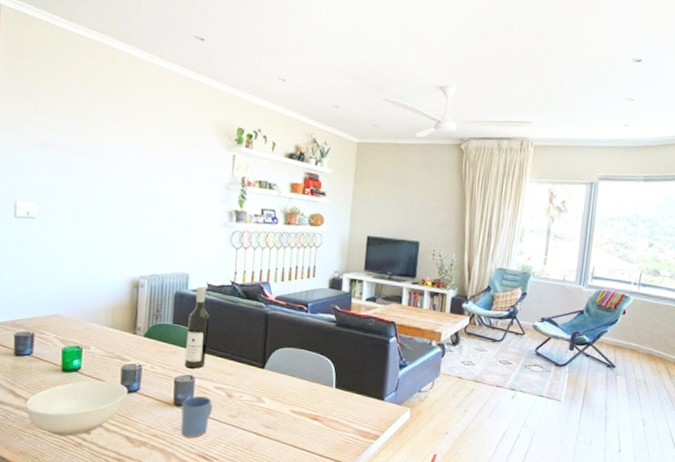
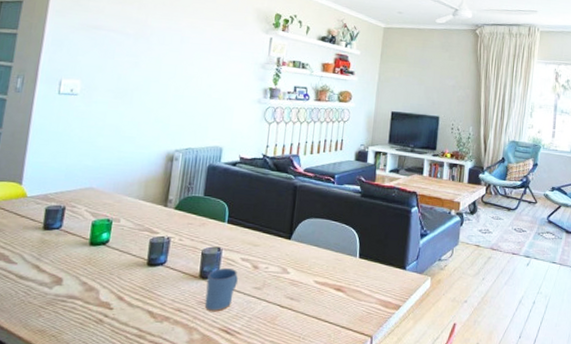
bowl: present [26,380,128,436] -> none [49,253,155,312]
bottle: present [184,286,210,369] -> none [212,159,240,240]

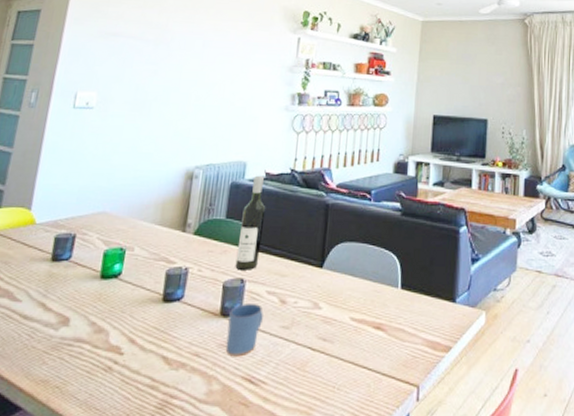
bottle: none [212,159,240,240] -> present [235,175,266,270]

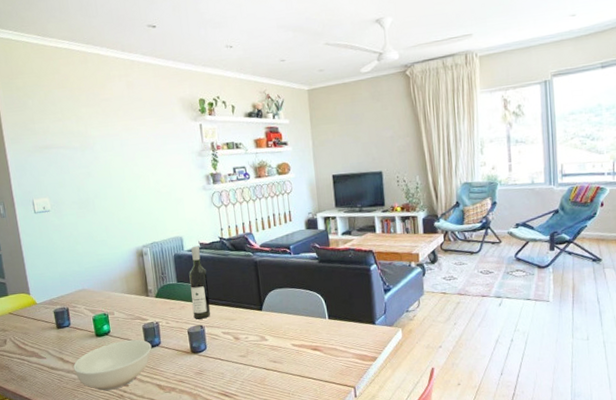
bowl: none [55,287,171,358] -> present [73,339,152,391]
mug: present [225,304,263,355] -> none [198,342,225,379]

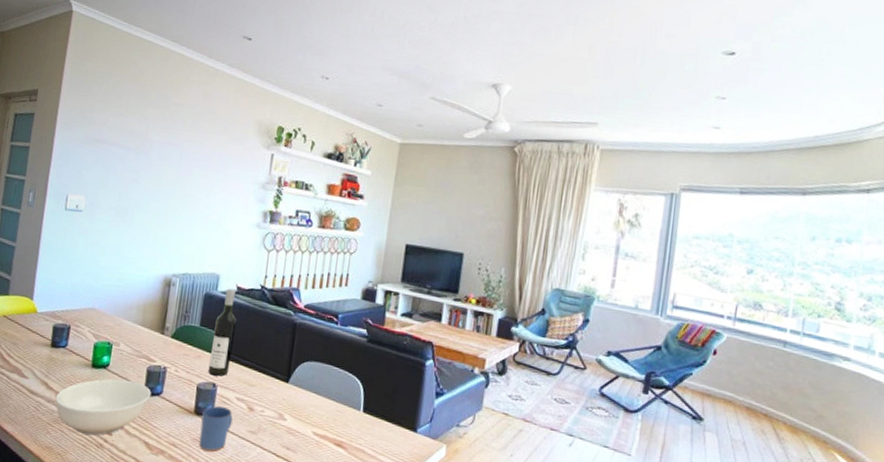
mug: none [198,342,225,379] -> present [198,406,233,452]

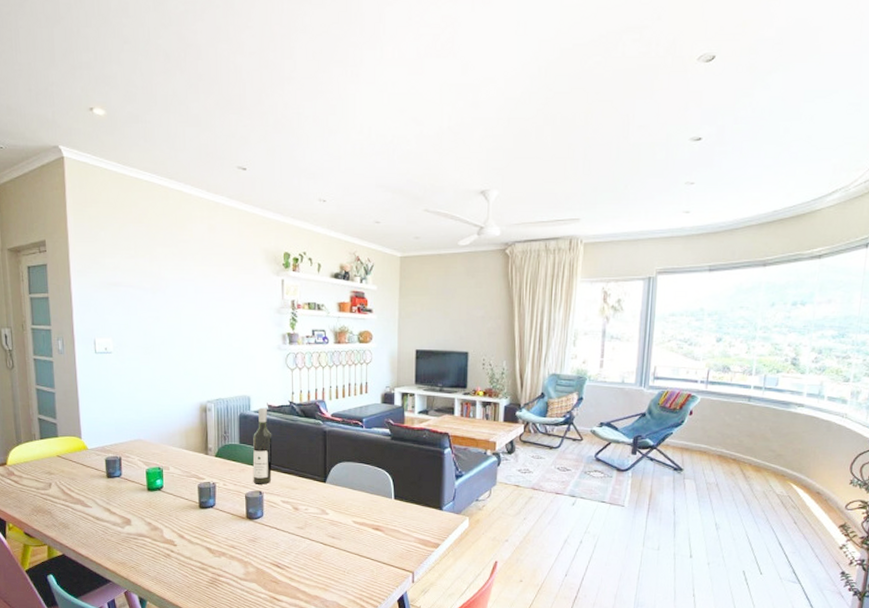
bowl: present [56,378,152,436] -> none [120,497,206,548]
mug: present [198,406,233,452] -> none [254,510,281,548]

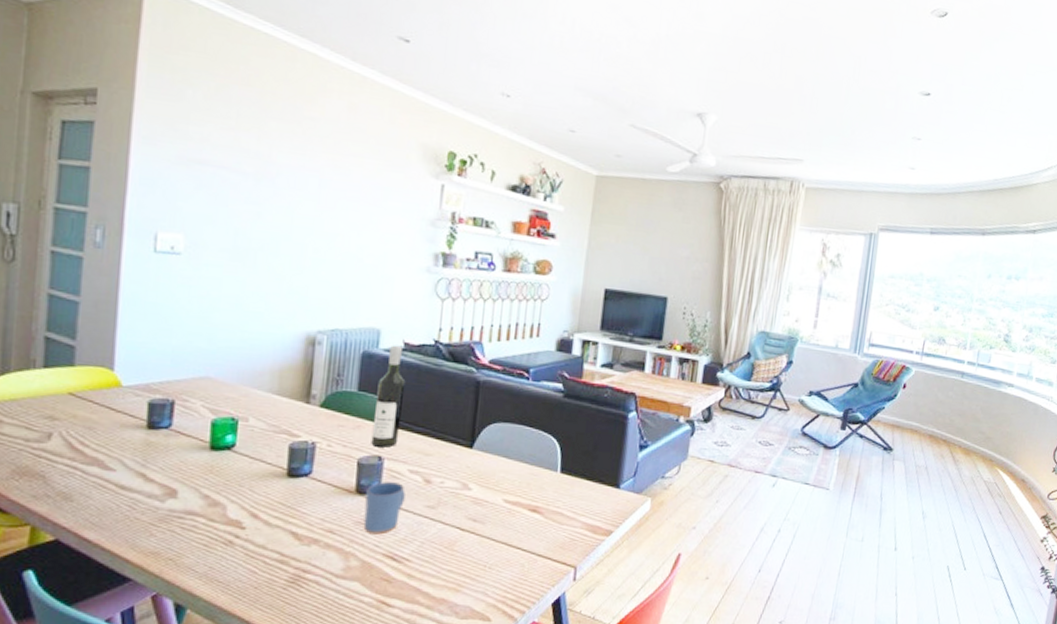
mug: none [254,510,281,548] -> present [363,482,405,533]

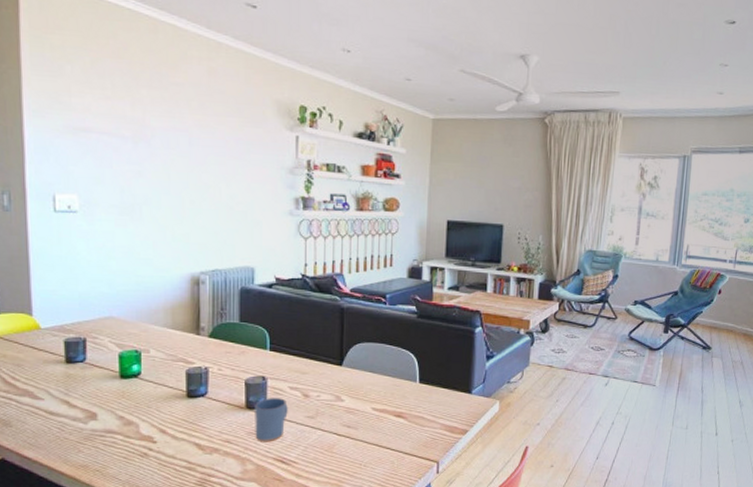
bottle: present [371,345,406,448] -> none [255,280,280,369]

